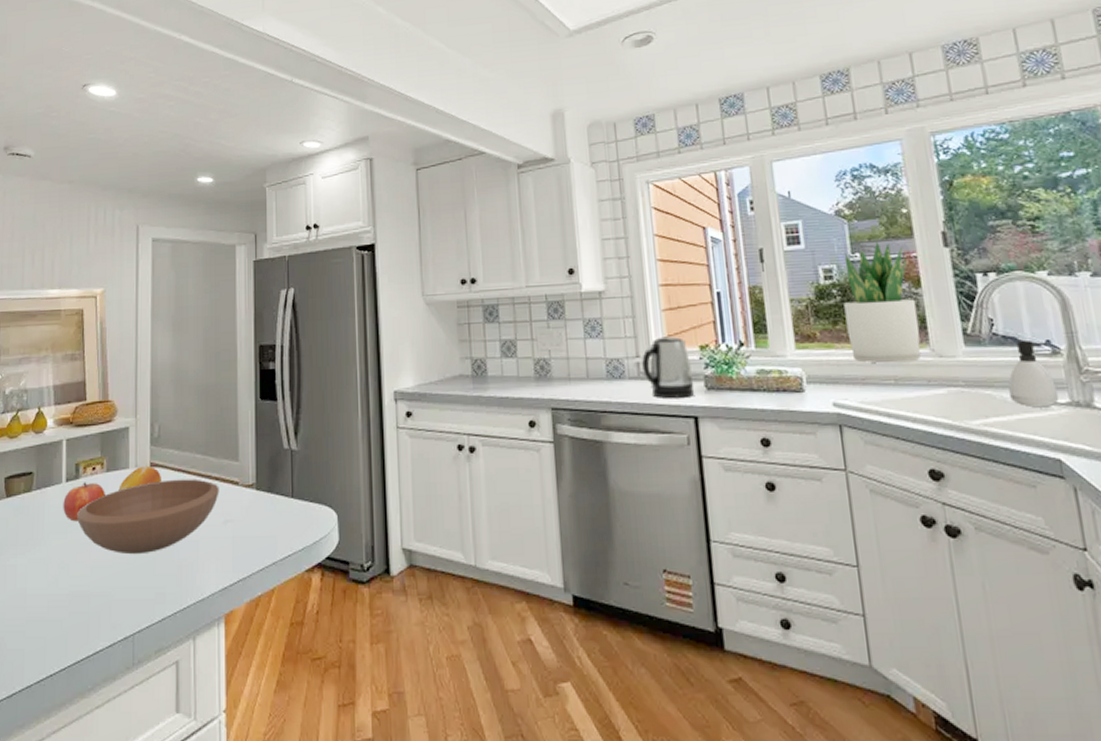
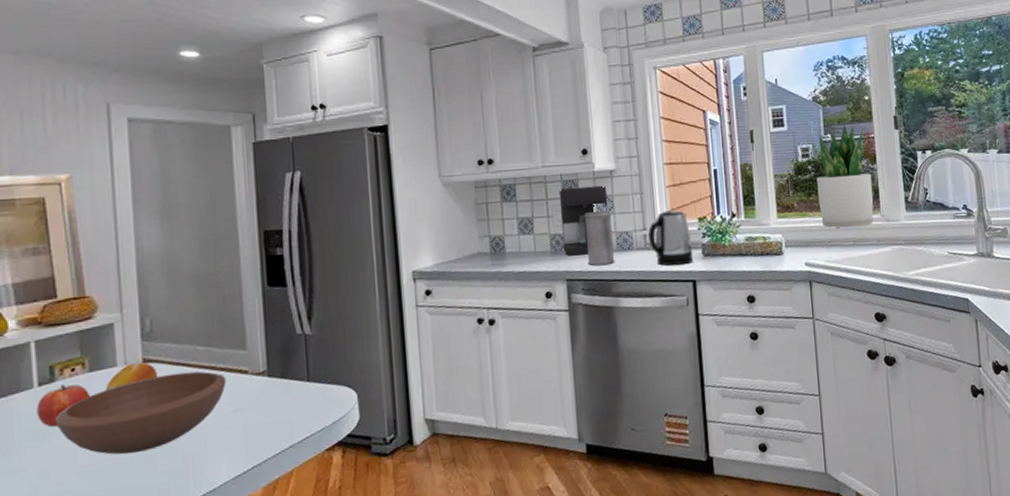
coffee maker: none [545,307,595,383] -> present [560,185,607,256]
canister: none [570,335,605,395] -> present [584,211,615,266]
soap dispenser: present [1008,339,1060,408] -> none [935,205,970,260]

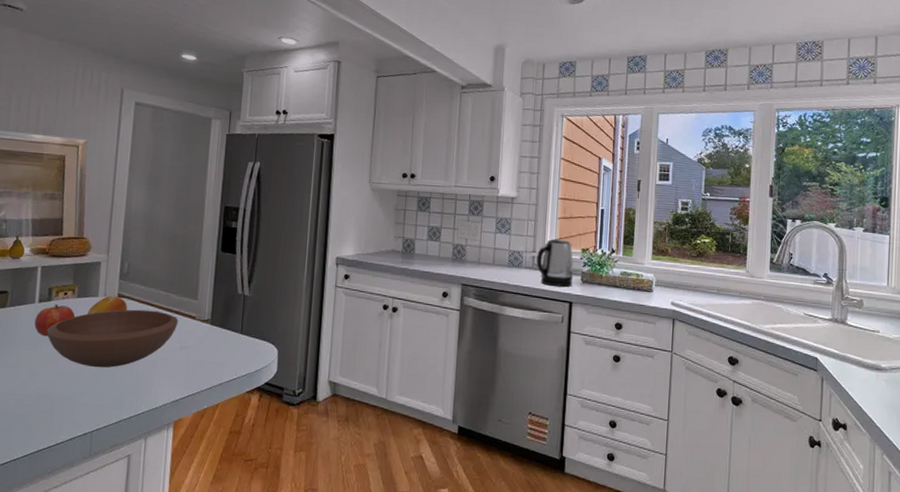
coffee maker: present [560,185,607,256] -> none [463,207,506,266]
canister: present [584,211,615,266] -> none [481,229,508,278]
planter: present [816,125,874,228] -> none [690,187,743,279]

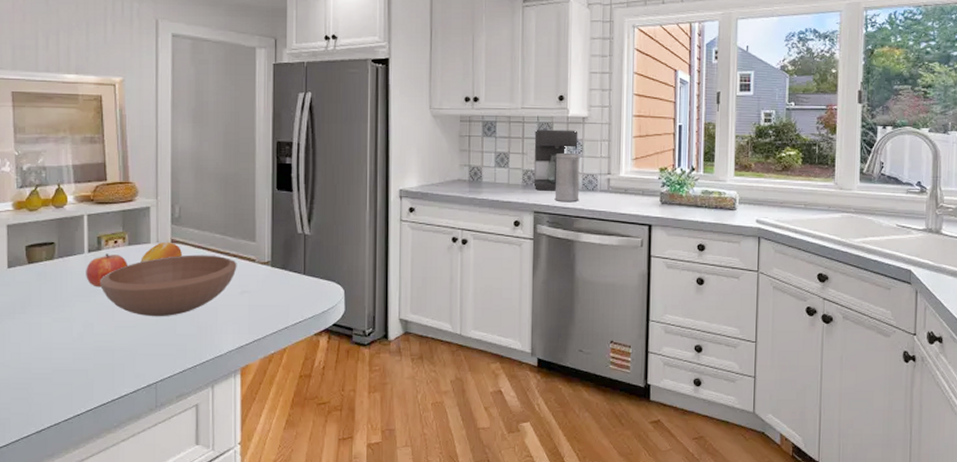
coffee maker: none [463,207,506,266] -> present [534,129,577,191]
canister: none [481,229,508,278] -> present [554,152,580,203]
kettle: present [536,238,573,287] -> none [612,159,652,210]

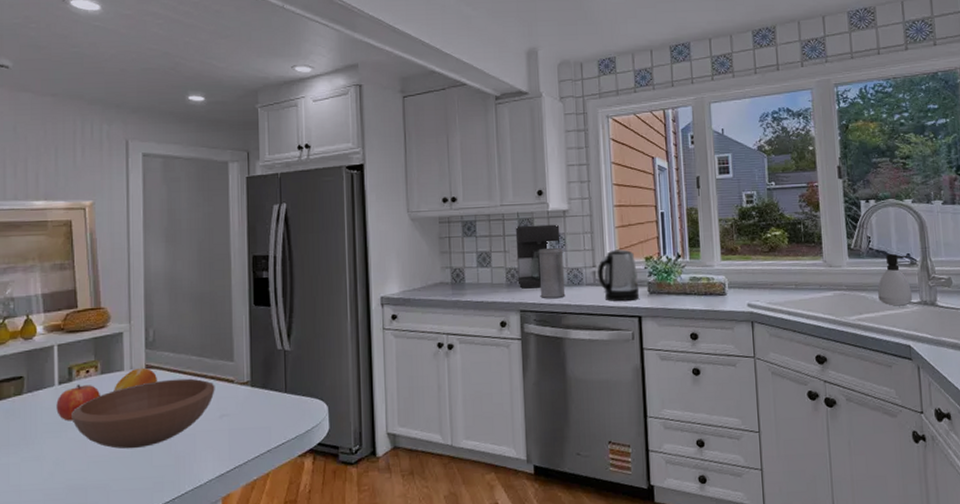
kettle: none [612,159,652,210] -> present [598,249,640,302]
soap dispenser: none [885,180,919,232] -> present [878,253,913,306]

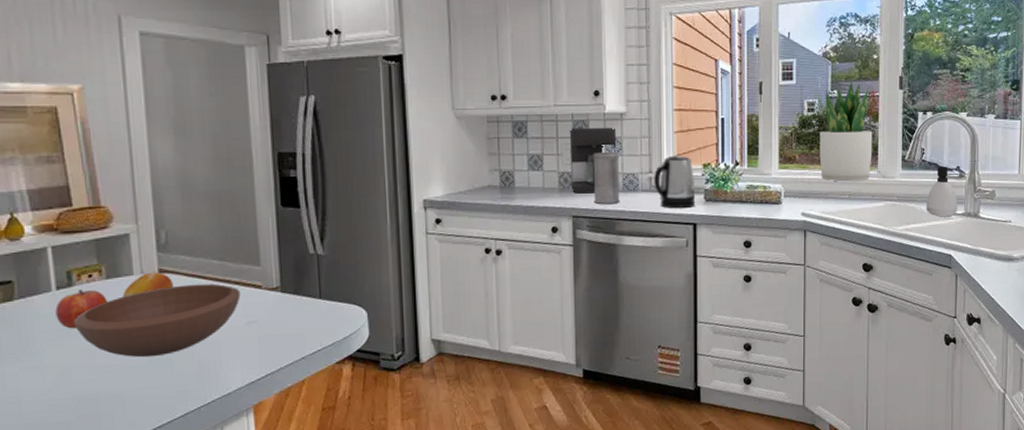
planter: none [760,173,817,272] -> present [819,82,873,182]

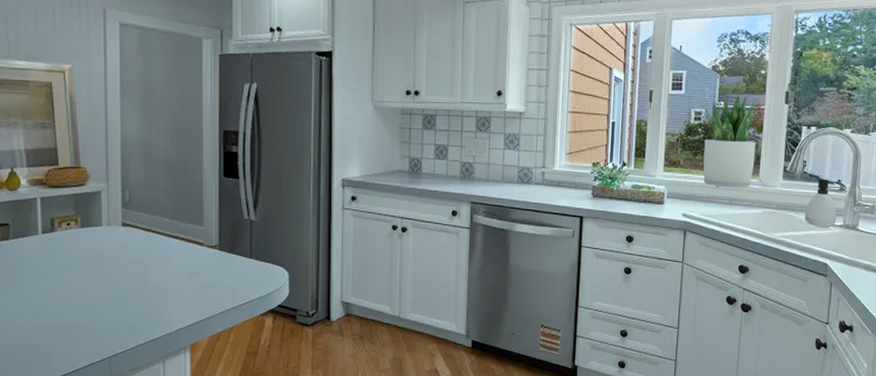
fruit: present [55,289,107,329] -> none [40,235,80,267]
bowl: present [74,283,241,358] -> none [54,237,186,296]
fruit: present [122,272,173,298] -> none [93,224,133,244]
coffee maker: present [570,127,615,194] -> none [472,123,514,183]
canister: present [593,151,620,205] -> none [491,146,517,194]
kettle: present [654,155,696,209] -> none [546,153,584,202]

